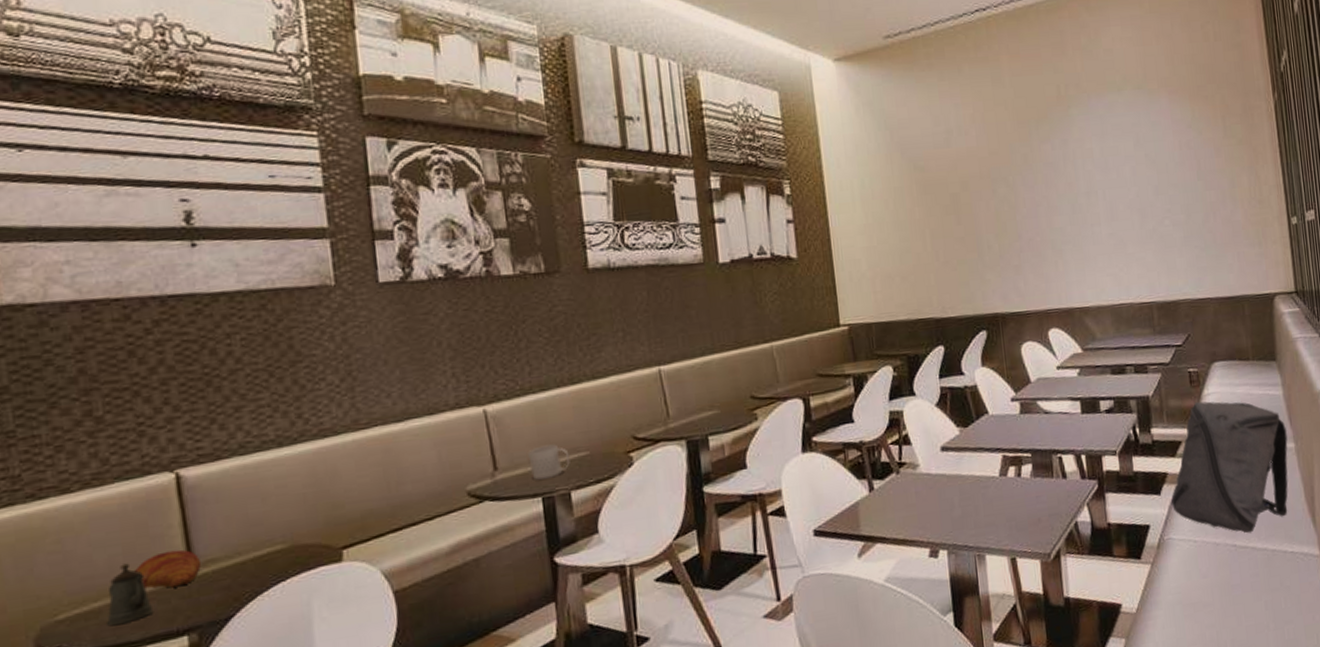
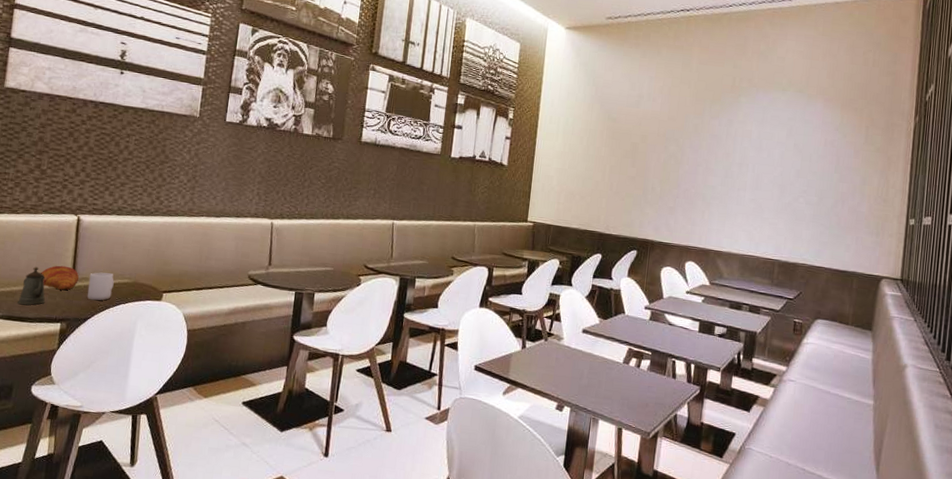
cup: none [217,542,261,590] -> present [87,272,114,301]
mug: present [526,444,571,482] -> none [292,256,320,281]
backpack: present [1171,401,1289,534] -> none [757,347,869,464]

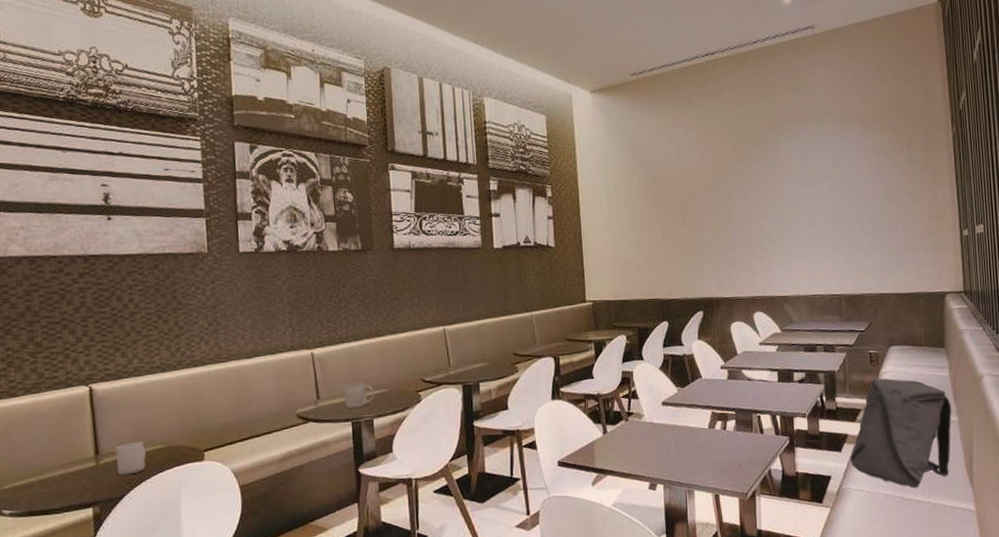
coffee pot: present [18,267,46,305] -> none [37,451,70,497]
croissant: present [41,265,79,291] -> none [58,443,105,472]
mug: none [292,256,320,281] -> present [341,382,374,410]
backpack: none [757,347,869,464] -> present [850,378,952,489]

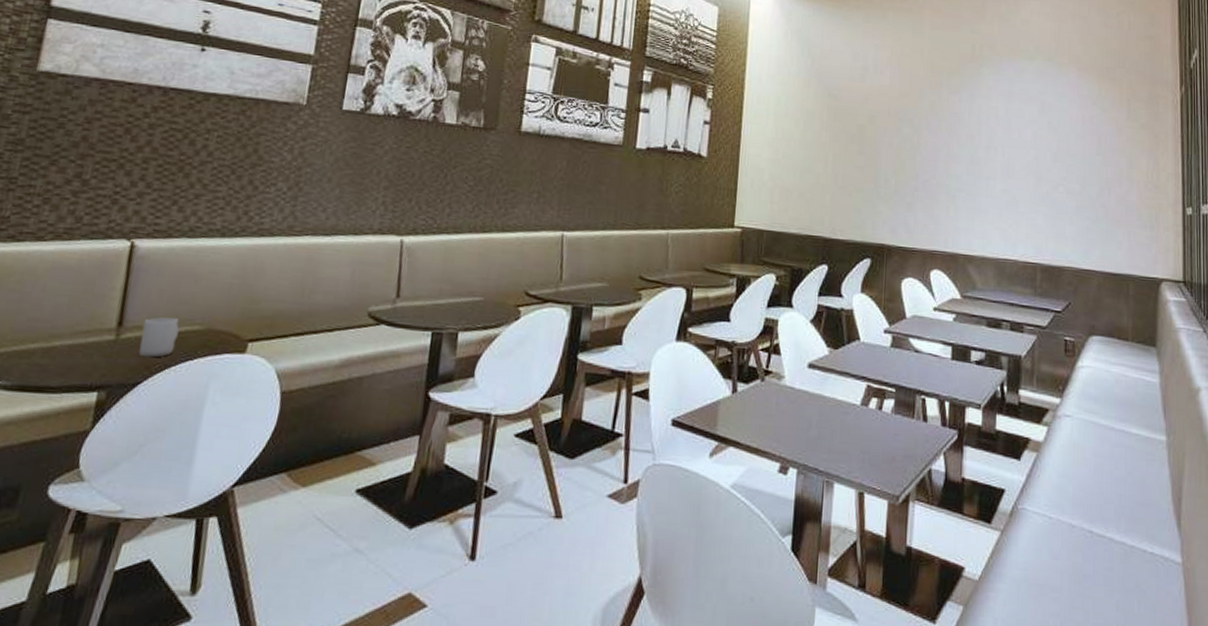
mug: present [341,382,374,410] -> none [427,283,466,317]
backpack: present [850,378,952,489] -> none [1031,373,1159,522]

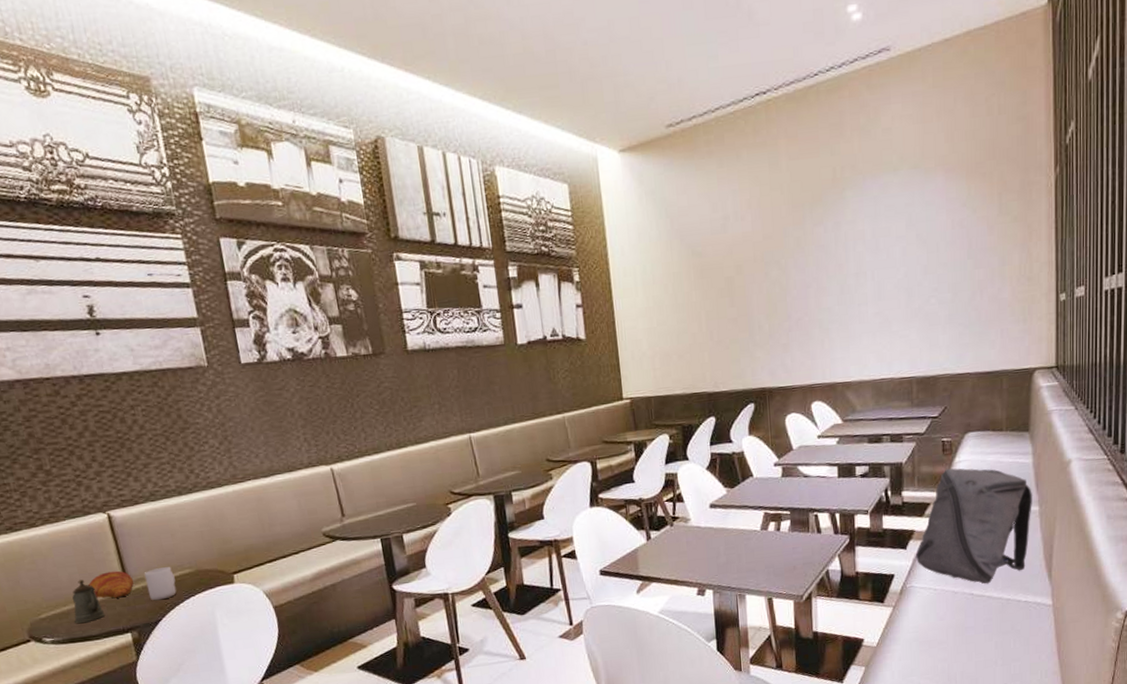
coffee pot: none [36,314,80,369] -> present [72,579,106,624]
croissant: none [73,310,129,345] -> present [88,570,134,598]
backpack: none [1031,373,1159,522] -> present [916,468,1032,584]

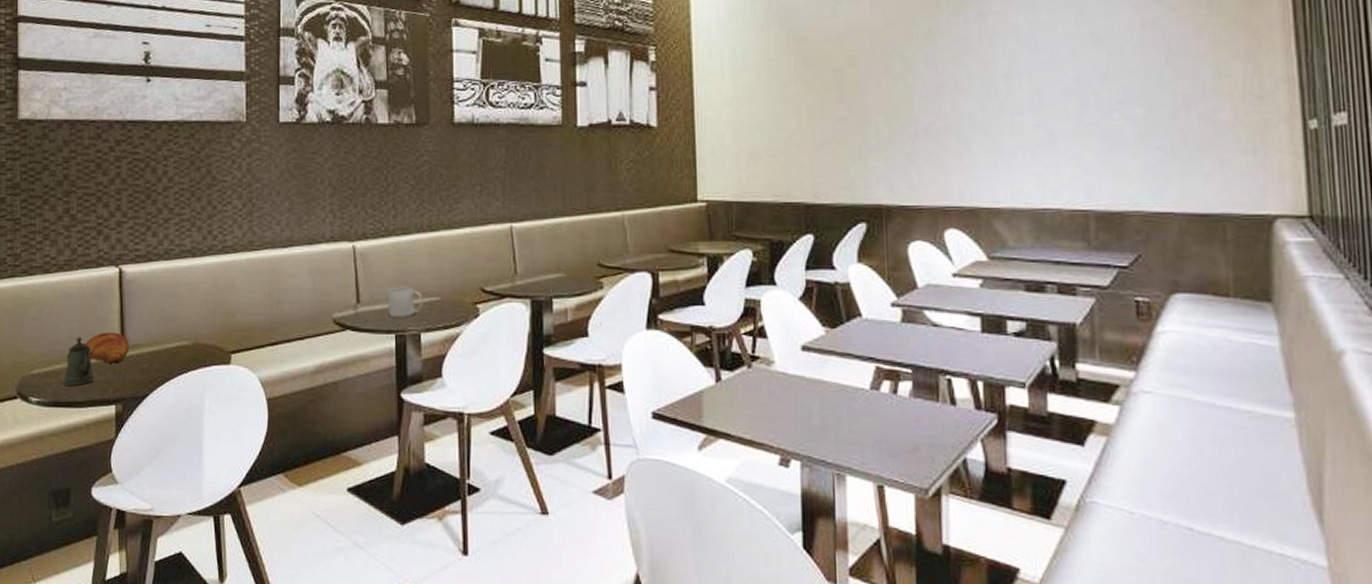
cup: present [144,567,177,601] -> none [141,335,171,372]
mug: none [366,496,402,526] -> present [385,286,423,319]
backpack: present [916,468,1032,584] -> none [1100,340,1284,518]

